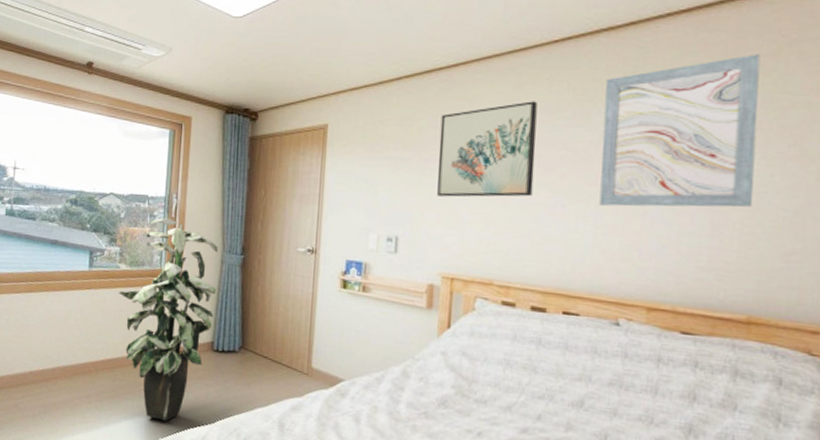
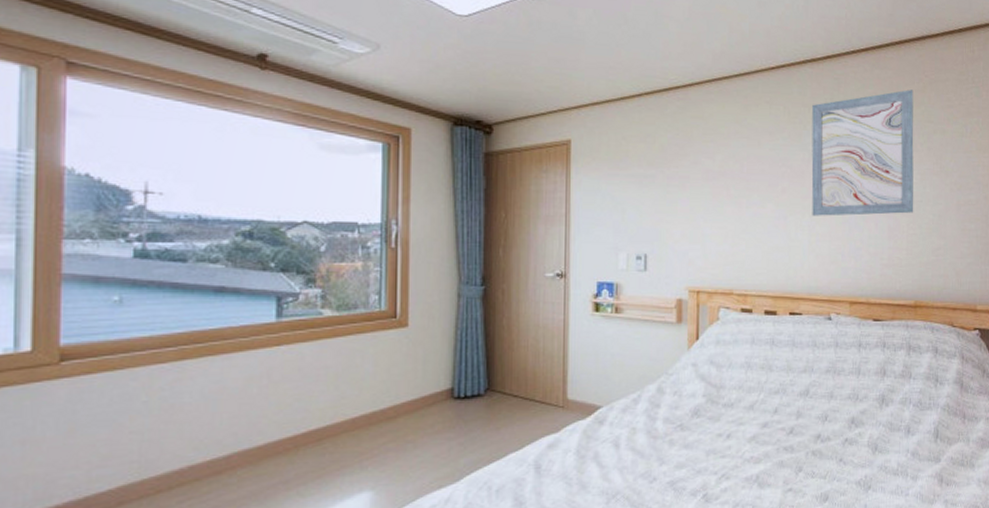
indoor plant: present [118,217,218,421] -> none [322,249,454,491]
wall art: present [437,101,538,197] -> none [680,122,762,213]

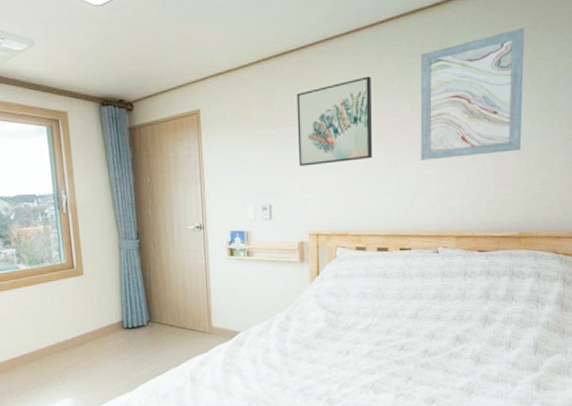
wall art: none [680,122,762,213] -> present [296,76,372,166]

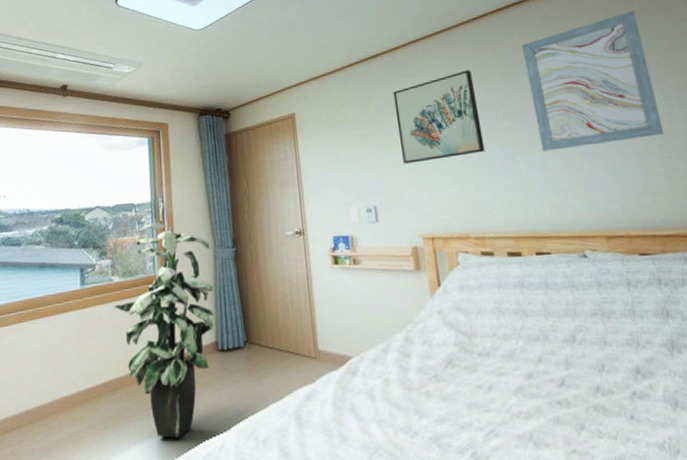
indoor plant: none [22,214,119,398] -> present [114,222,214,438]

